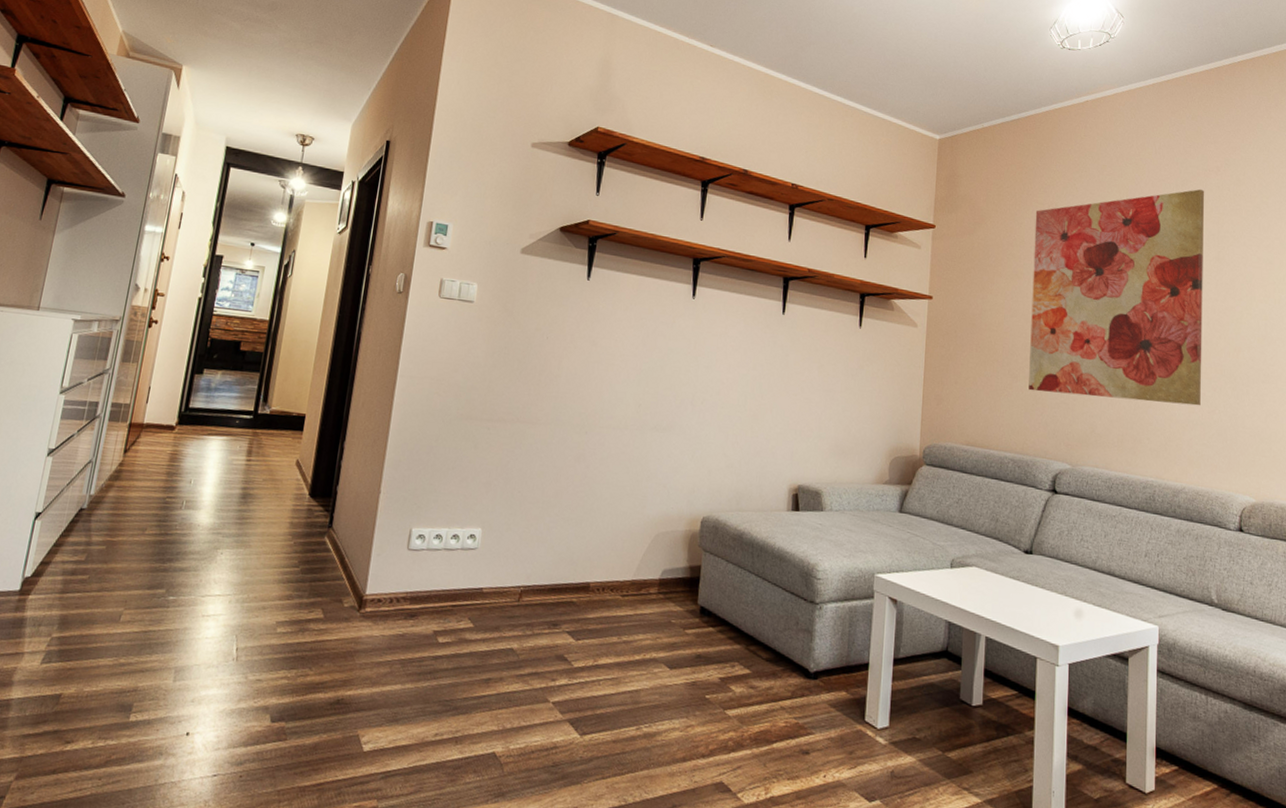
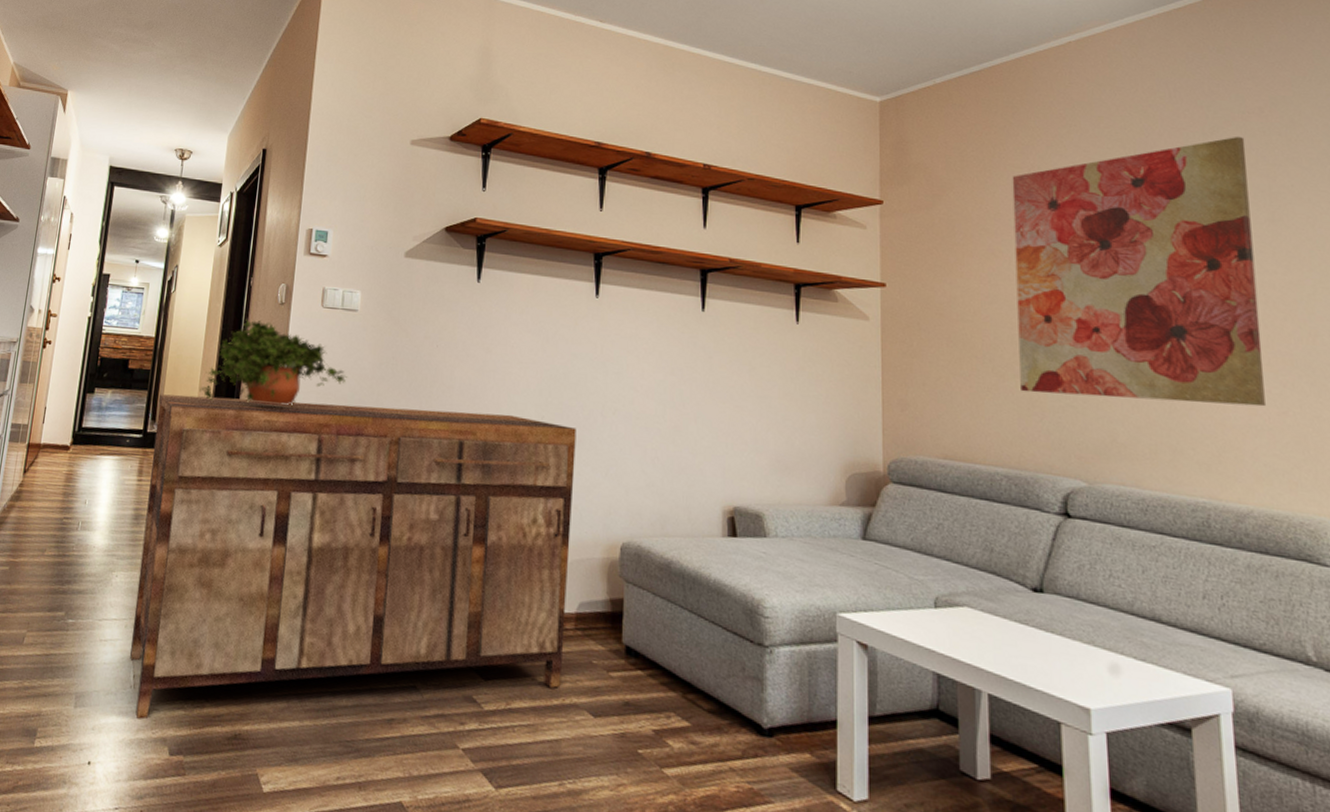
sideboard: none [233,376,669,690] -> present [130,394,577,720]
potted plant: none [313,306,461,391] -> present [199,319,347,407]

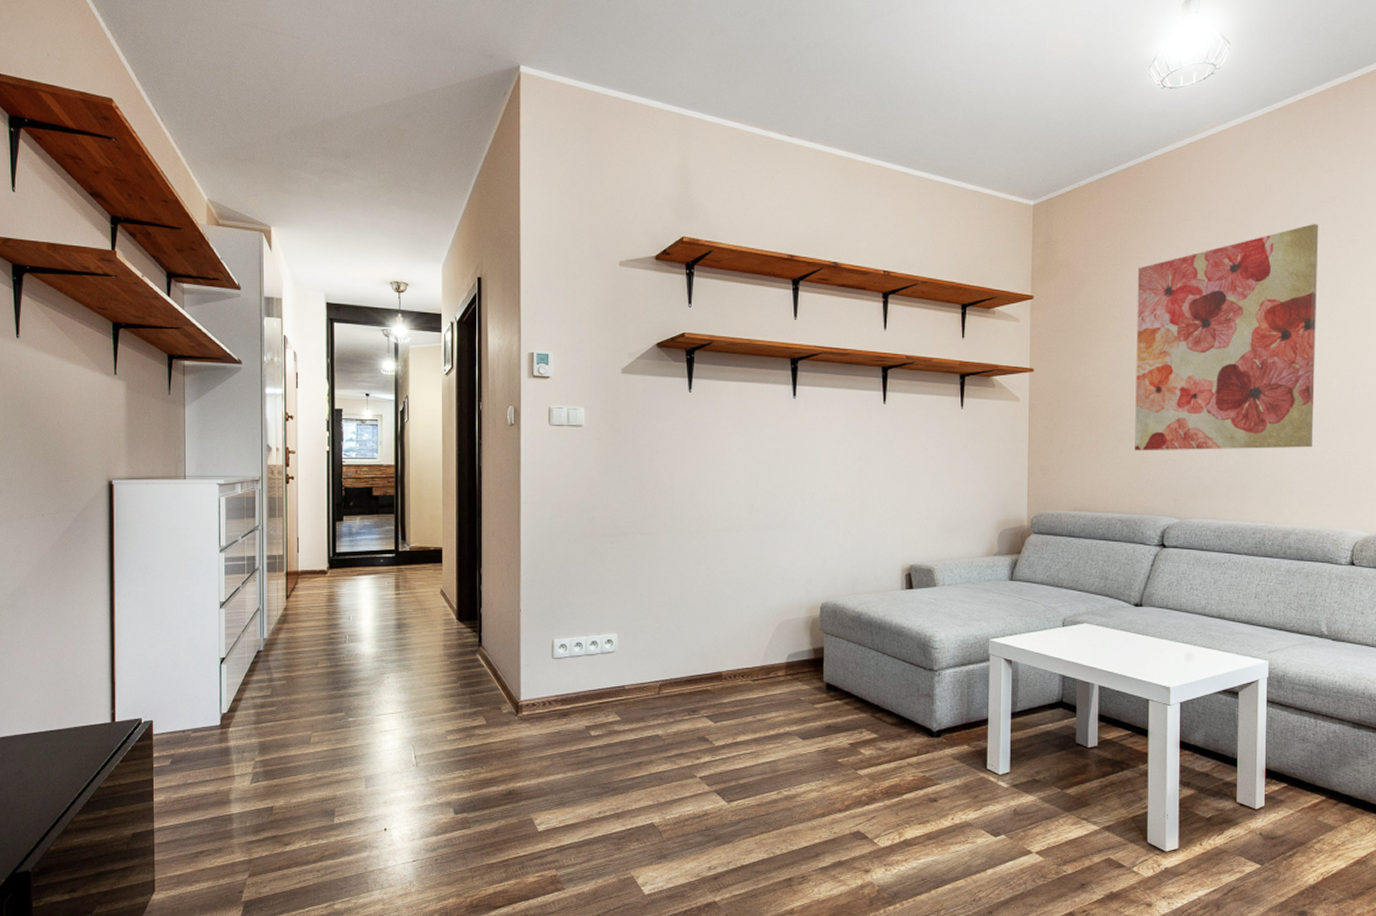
sideboard: present [130,394,577,720] -> none [406,506,781,790]
potted plant: present [199,319,347,407] -> none [443,441,578,518]

